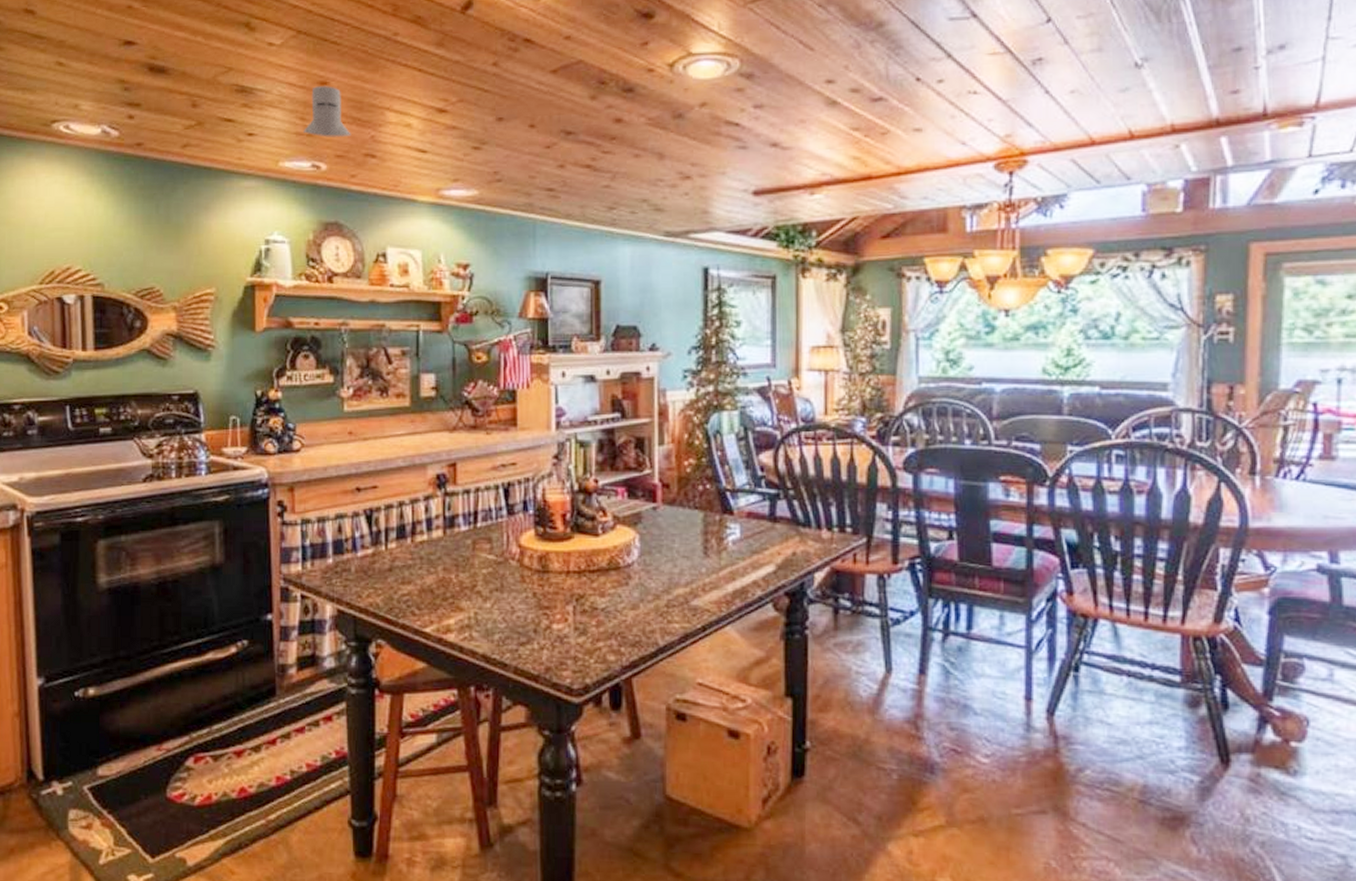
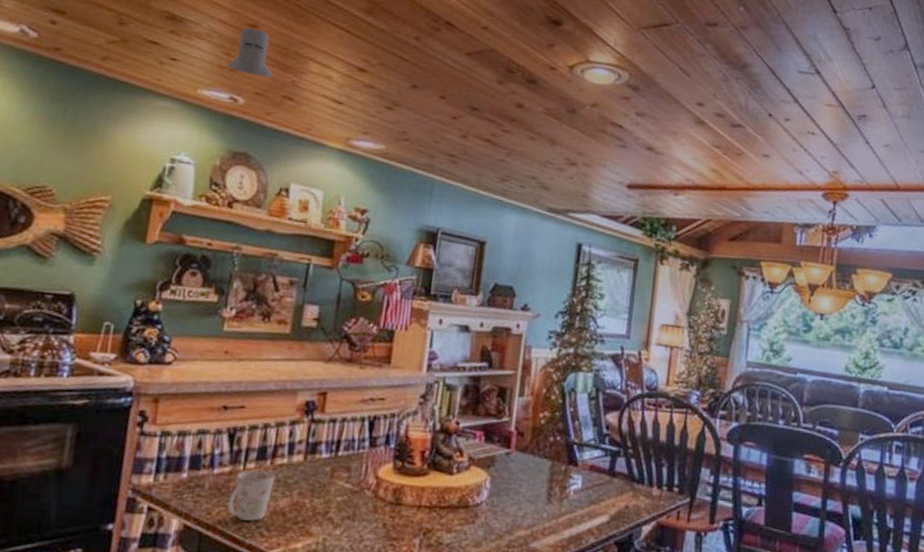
mug: none [375,548,418,601] -> present [227,469,276,521]

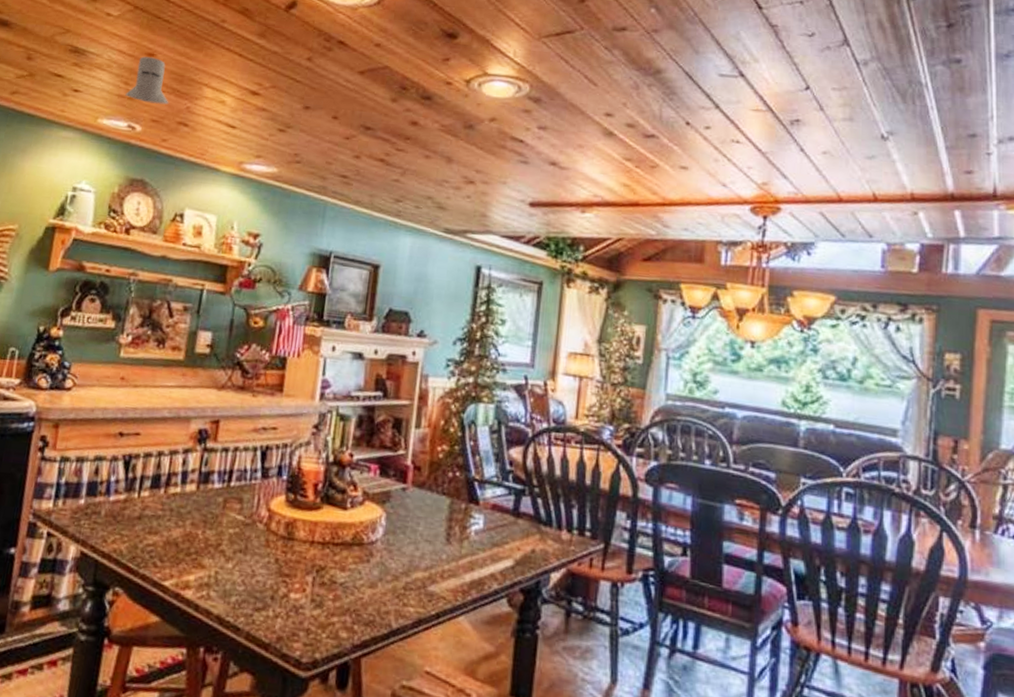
mug: present [227,469,276,521] -> none [122,498,169,551]

